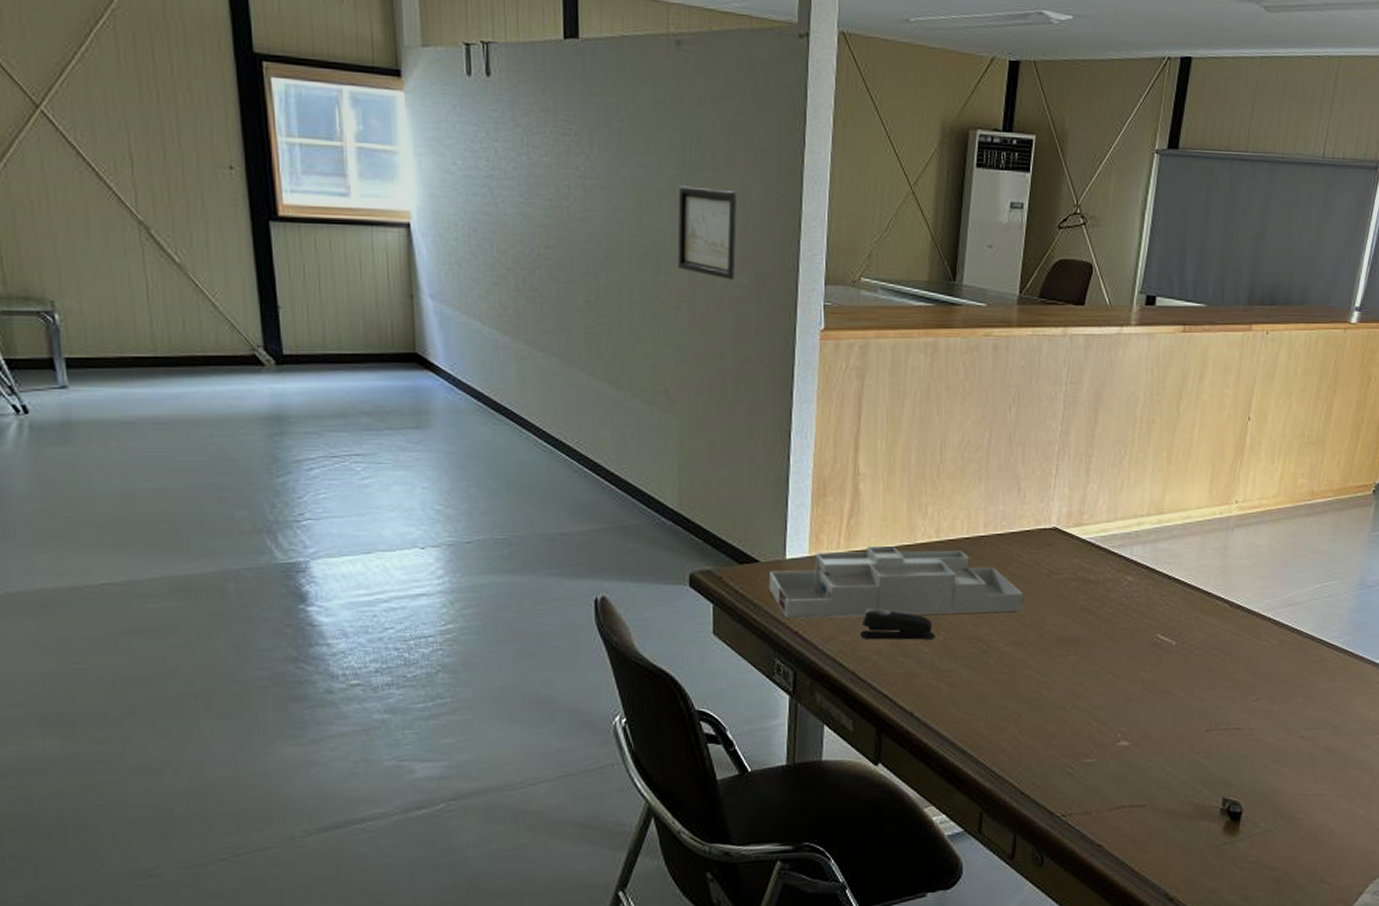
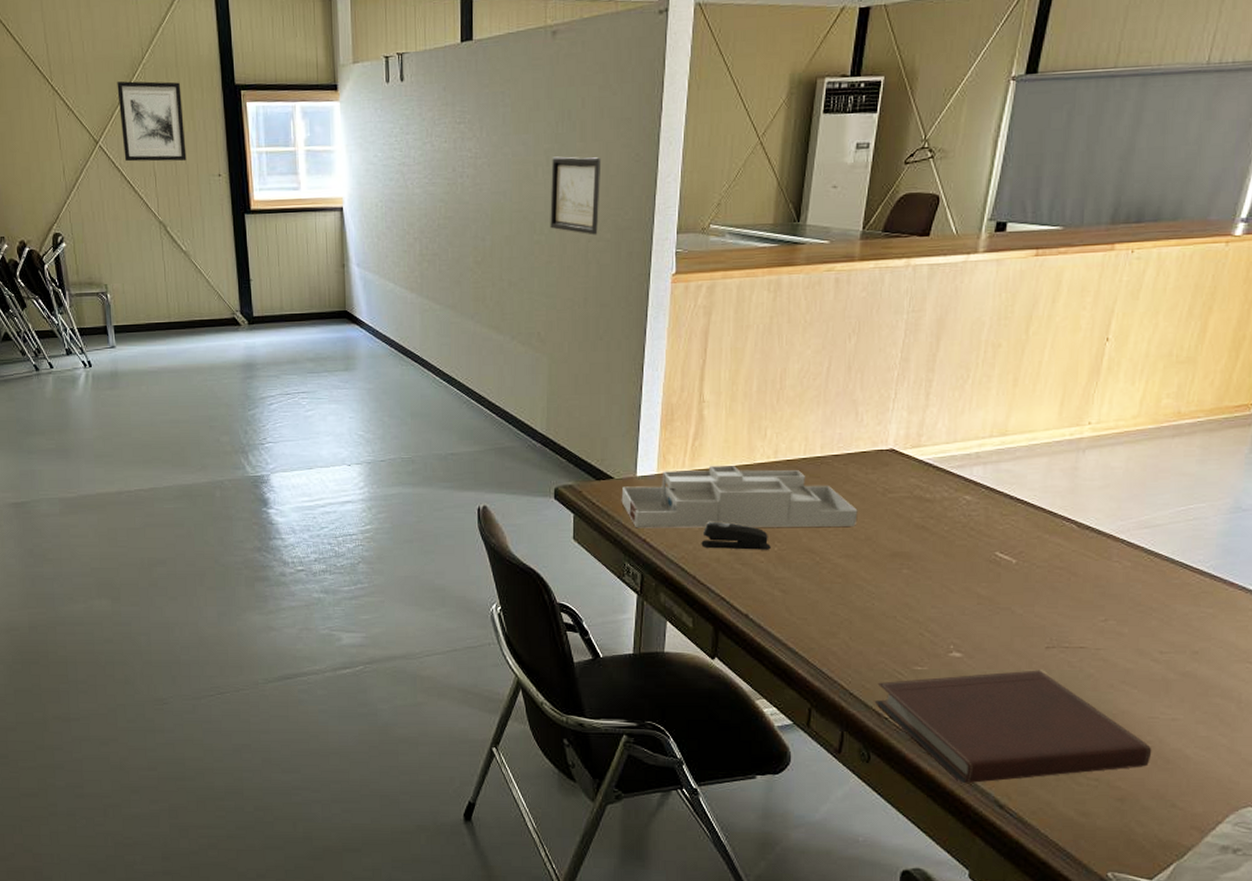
wall art: none [69,28,181,145] -> present [117,81,187,162]
notebook: none [1046,754,1302,880] -> present [874,670,1152,784]

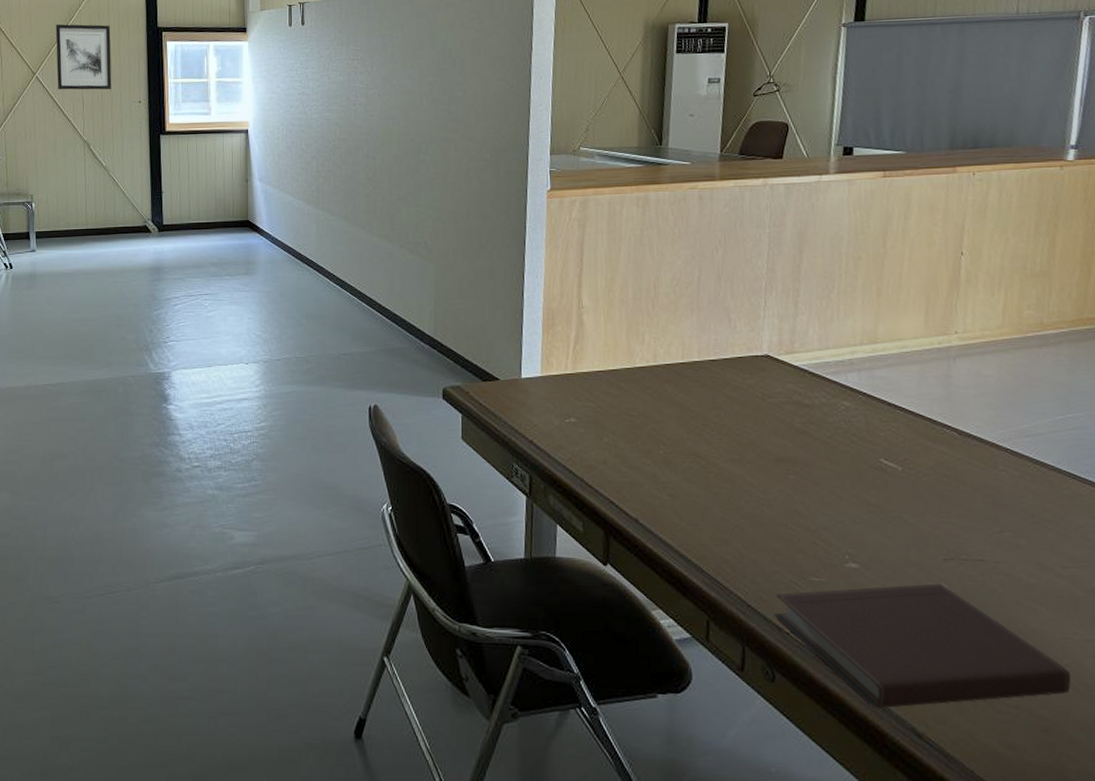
wall art: present [550,156,602,235] -> none [434,88,480,156]
desk organizer: present [621,465,858,529] -> none [507,368,739,430]
stapler: present [701,521,771,550] -> none [587,423,656,453]

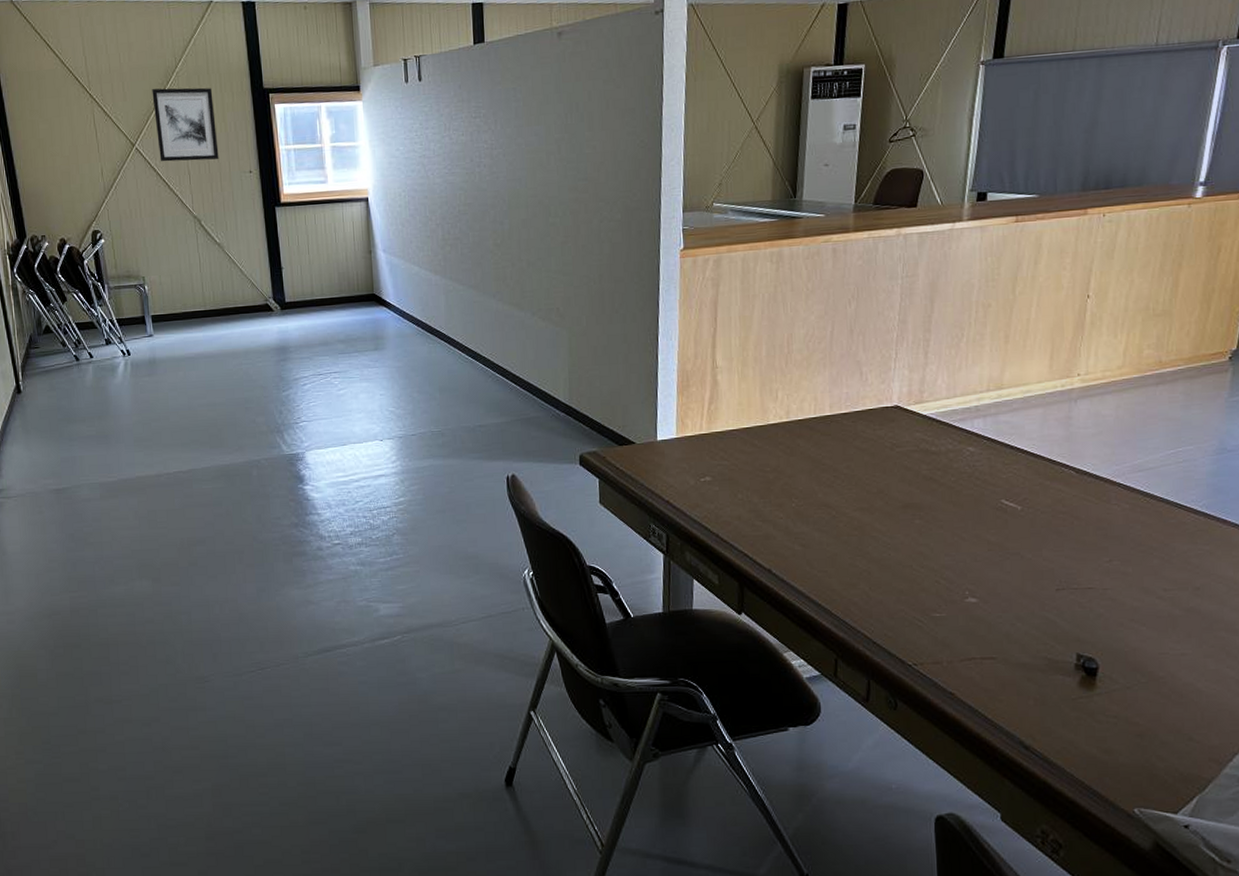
notebook: present [773,583,1072,709] -> none [897,611,1166,727]

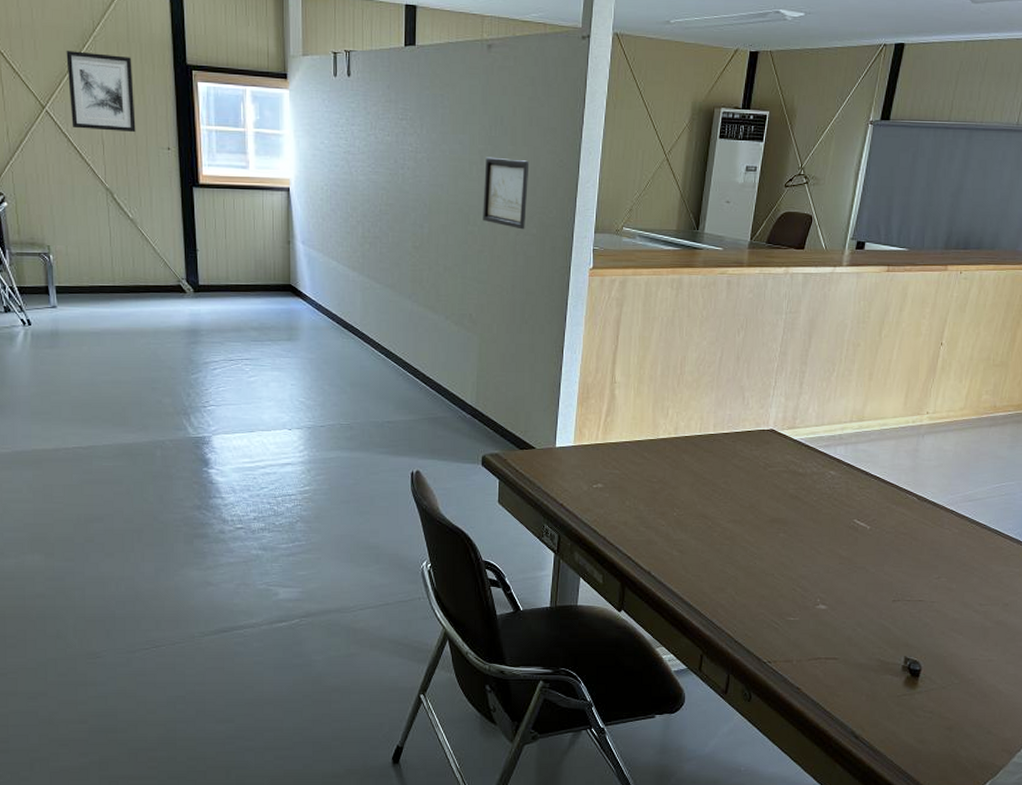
wall art: none [563,144,609,216] -> present [483,157,530,230]

